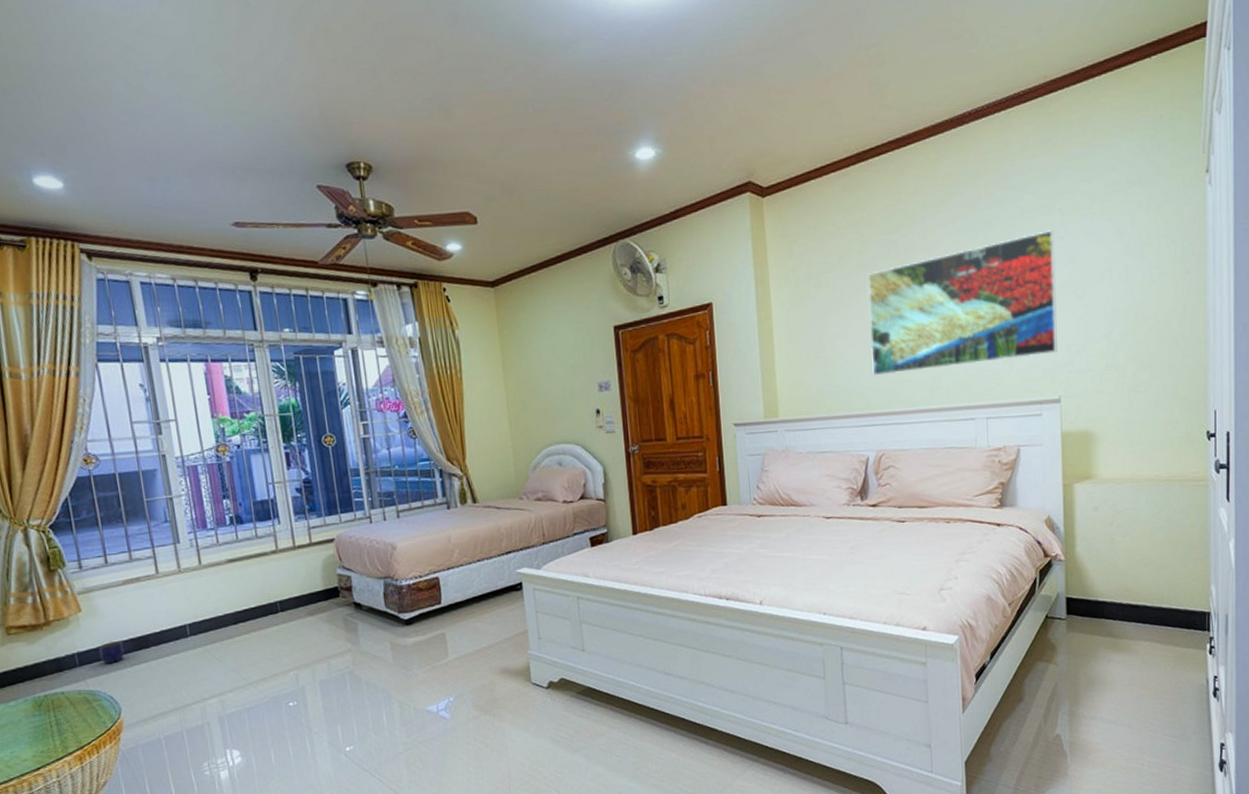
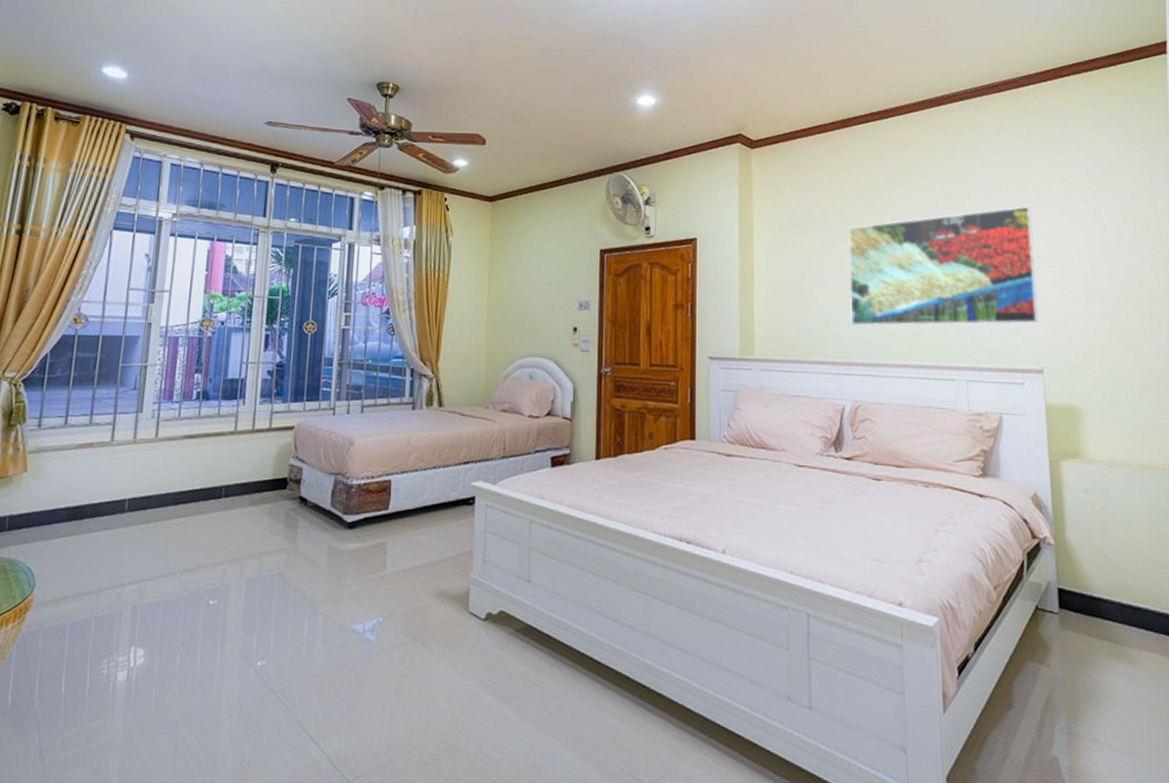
planter: present [99,641,124,663] -> none [31,508,57,531]

